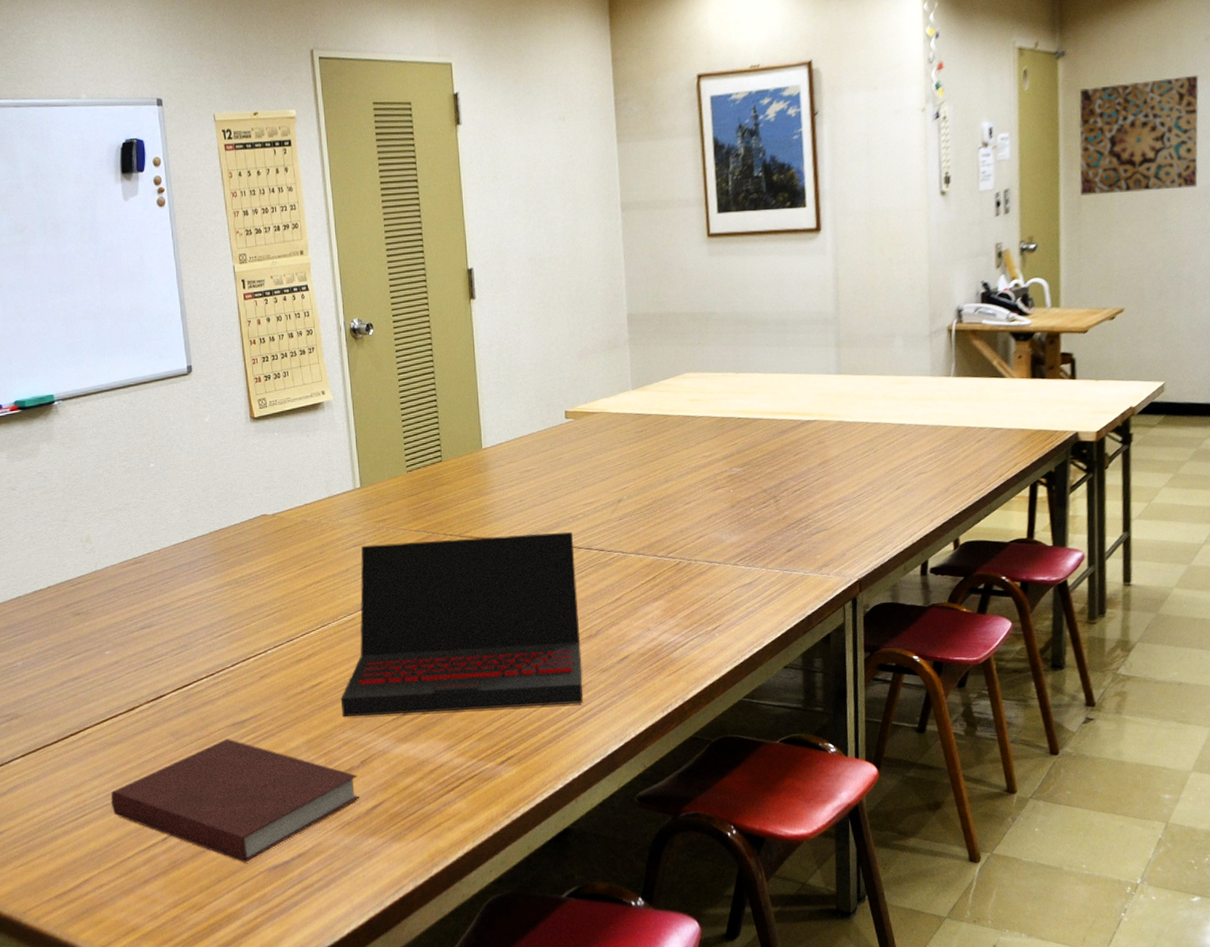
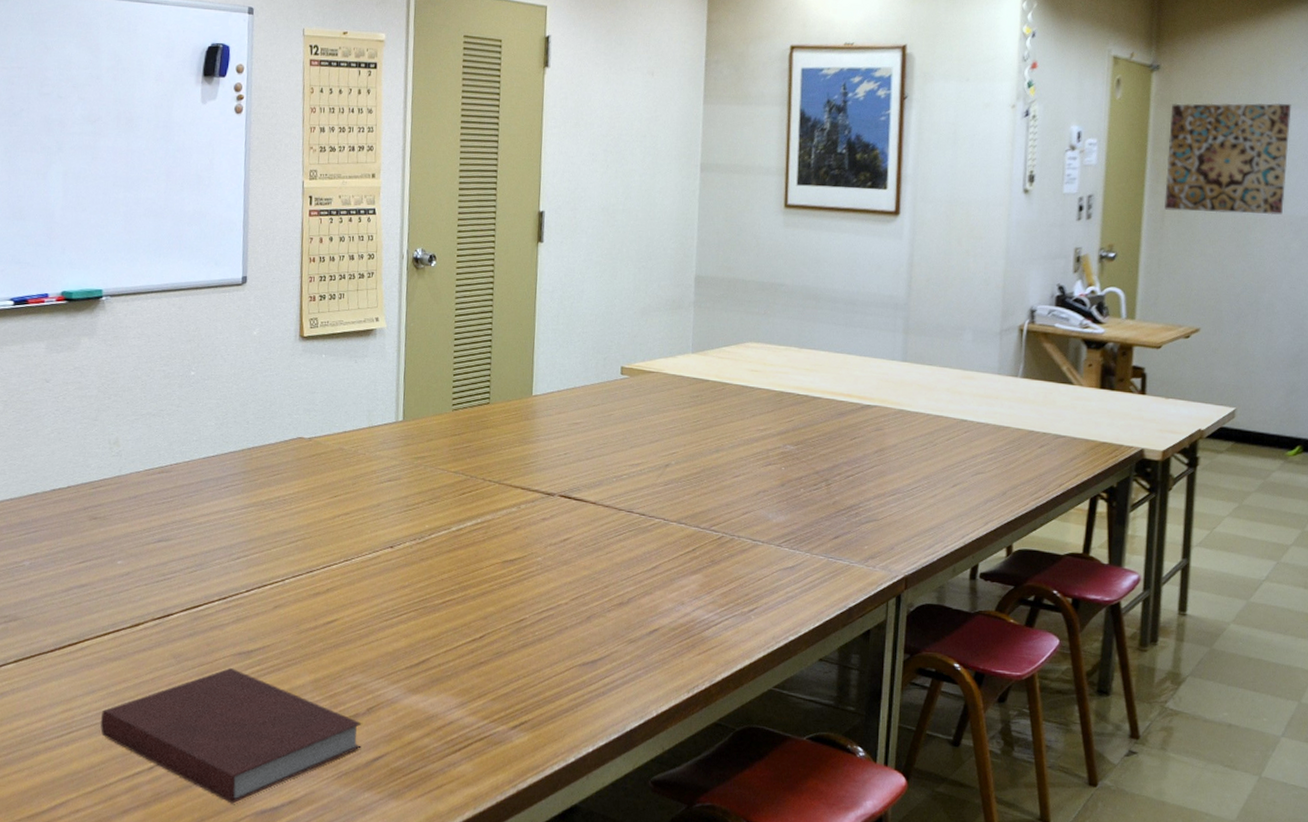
laptop: present [340,531,583,717] -> none [354,481,615,673]

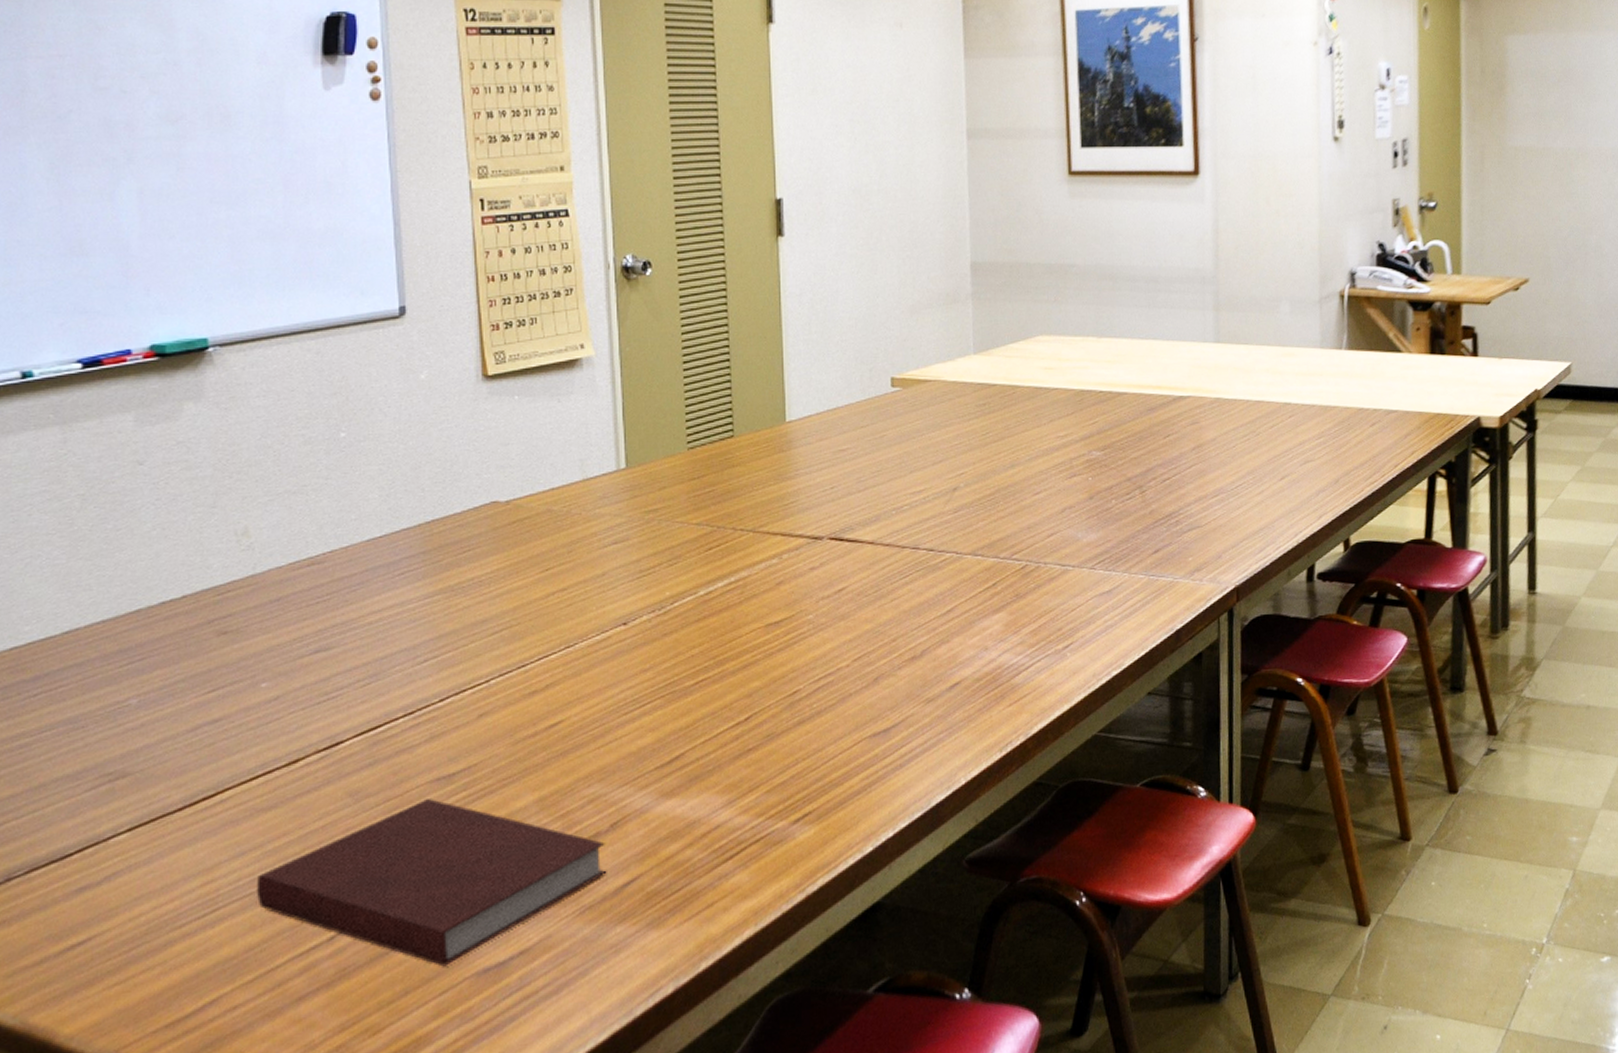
wall art: present [1165,103,1291,215] -> none [1482,25,1606,150]

